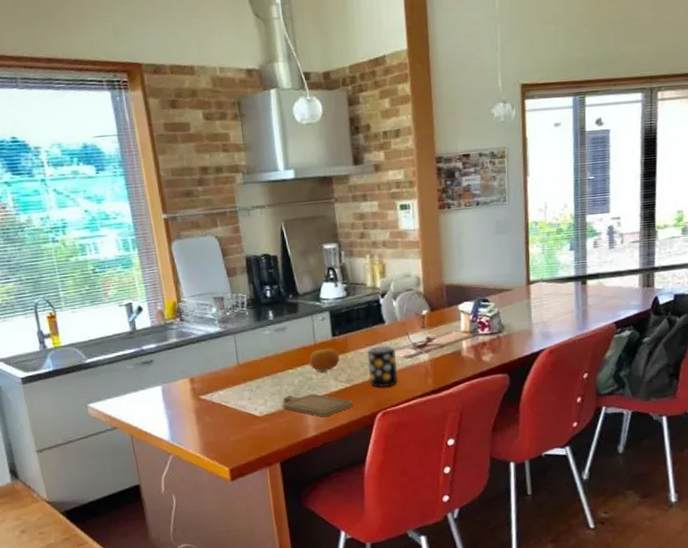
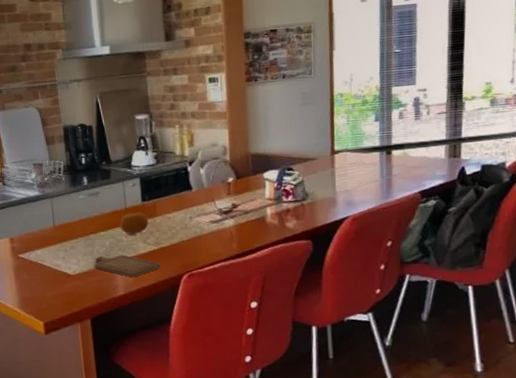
mug: present [366,345,399,388] -> none [174,210,204,251]

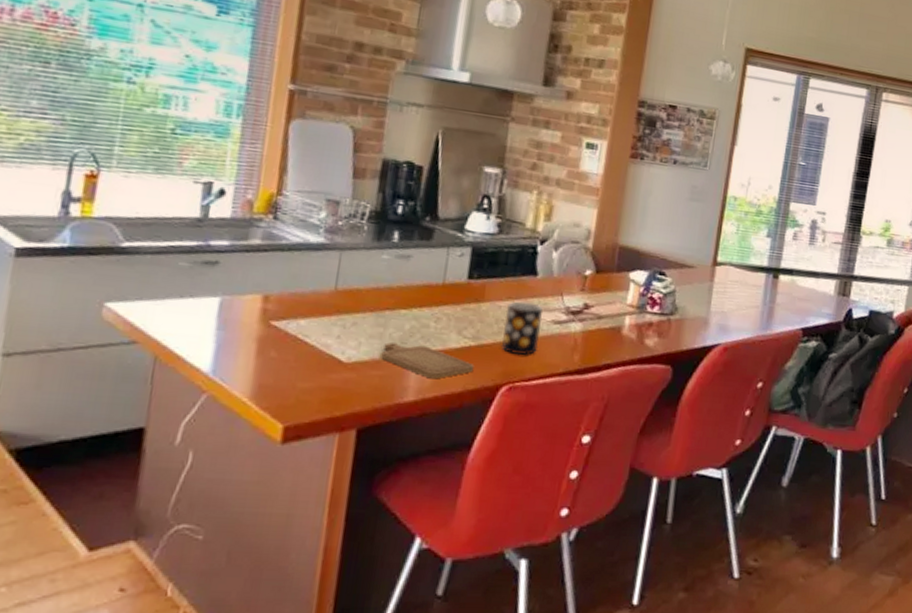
fruit: present [119,212,148,234] -> none [429,290,471,321]
mug: none [174,210,204,251] -> present [501,301,543,356]

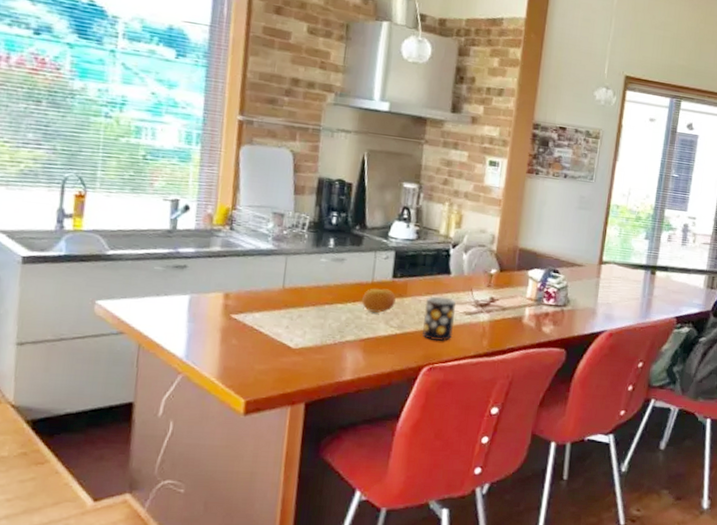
chopping board: present [381,342,474,379] -> none [322,331,400,362]
fruit: none [429,290,471,321] -> present [361,288,396,313]

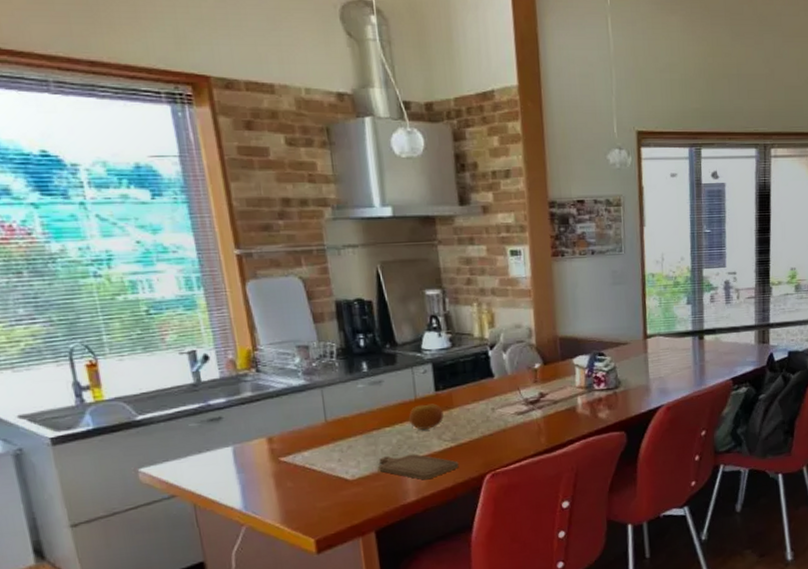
chopping board: none [322,331,400,362] -> present [378,454,459,480]
mug: present [421,296,456,342] -> none [474,401,509,447]

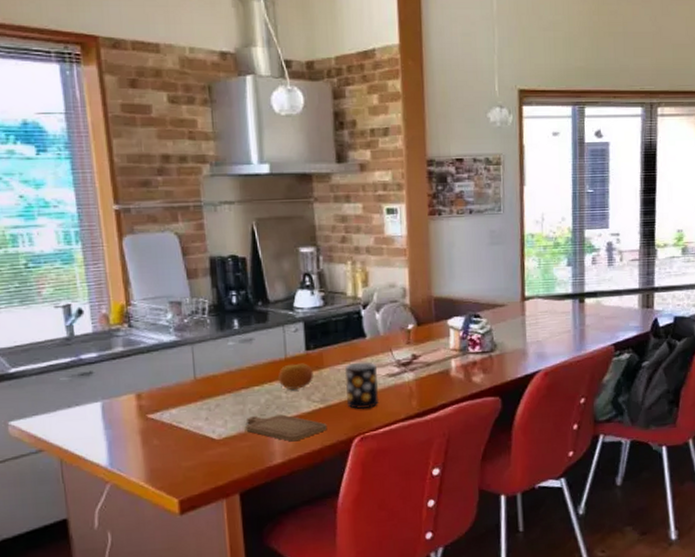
mug: none [474,401,509,447] -> present [344,362,380,410]

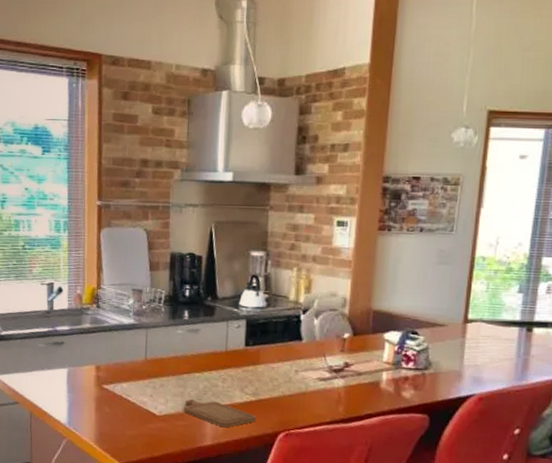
fruit: present [277,363,313,390] -> none [216,356,249,381]
mug: present [344,362,380,410] -> none [276,363,309,408]

